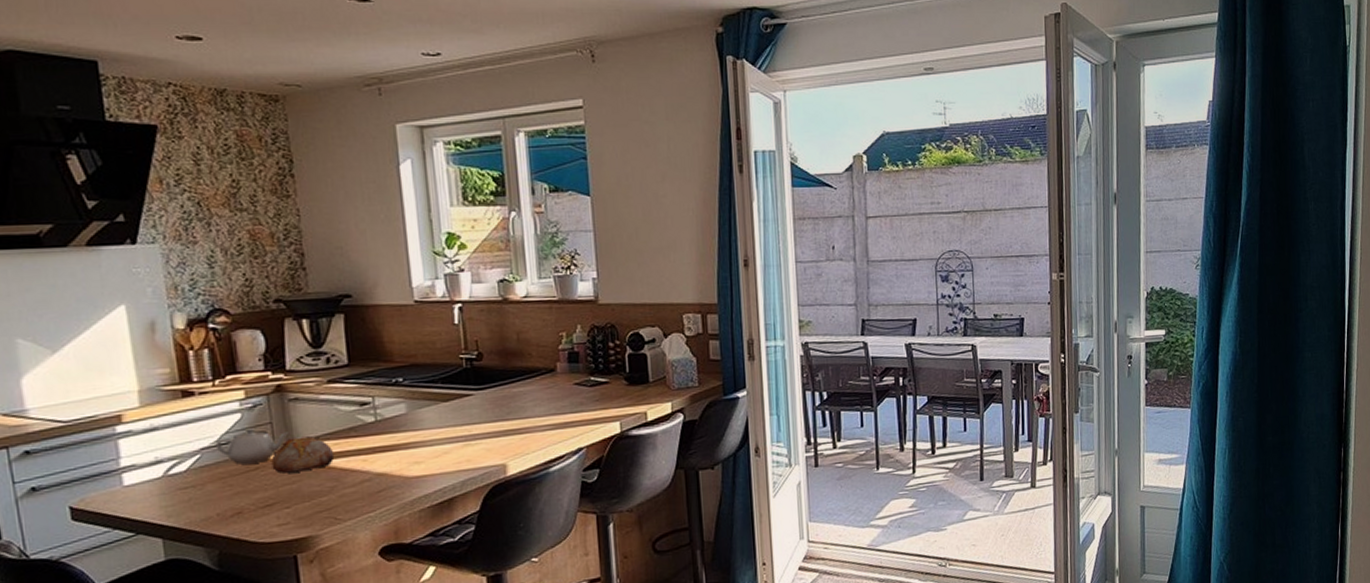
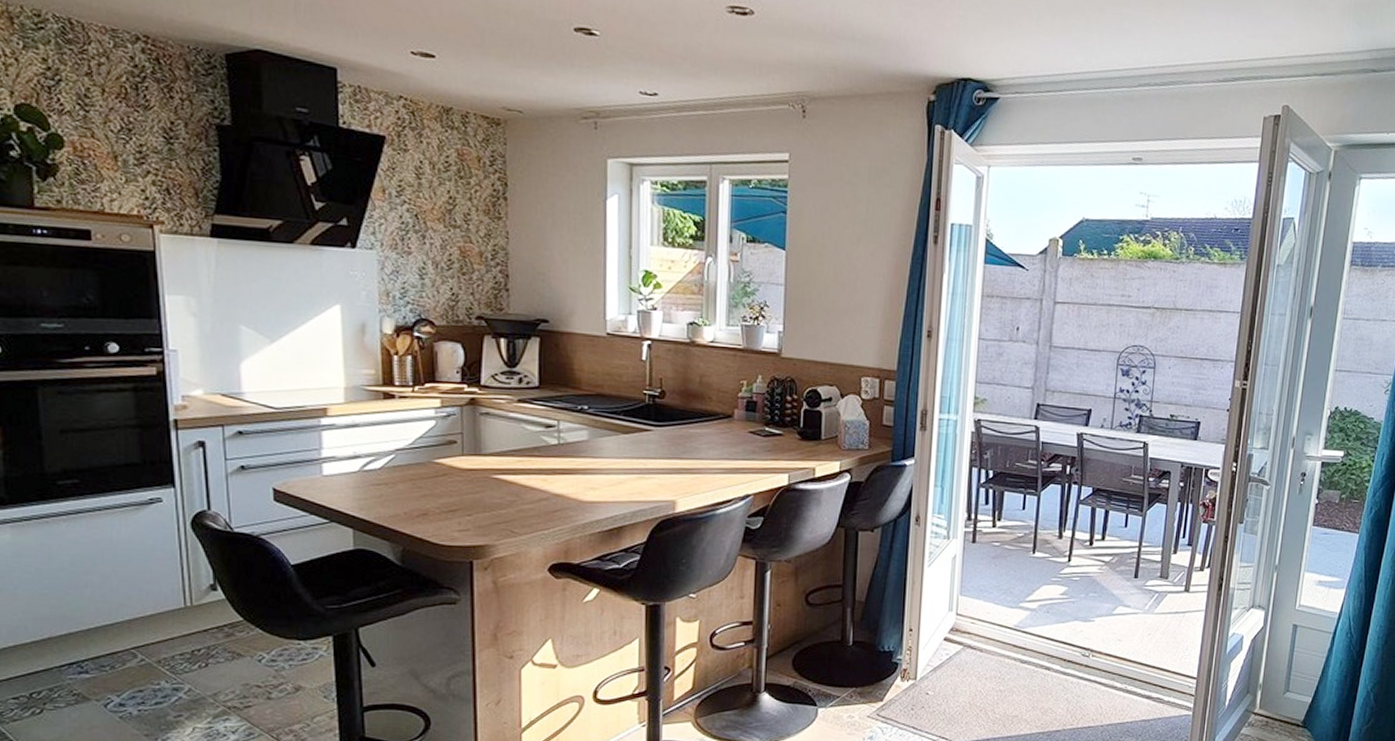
teapot: present [215,427,290,465] -> none [409,435,478,470]
bread: present [271,436,335,474] -> none [458,450,517,483]

